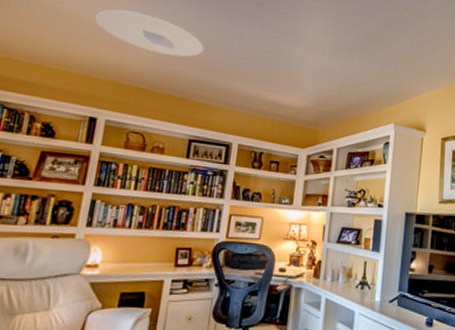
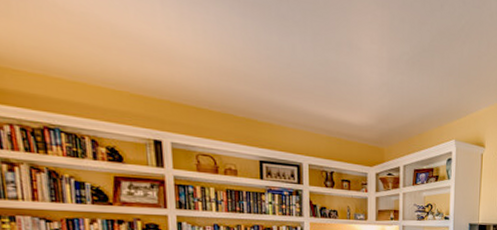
ceiling light: present [95,9,204,57] -> none [130,16,257,73]

